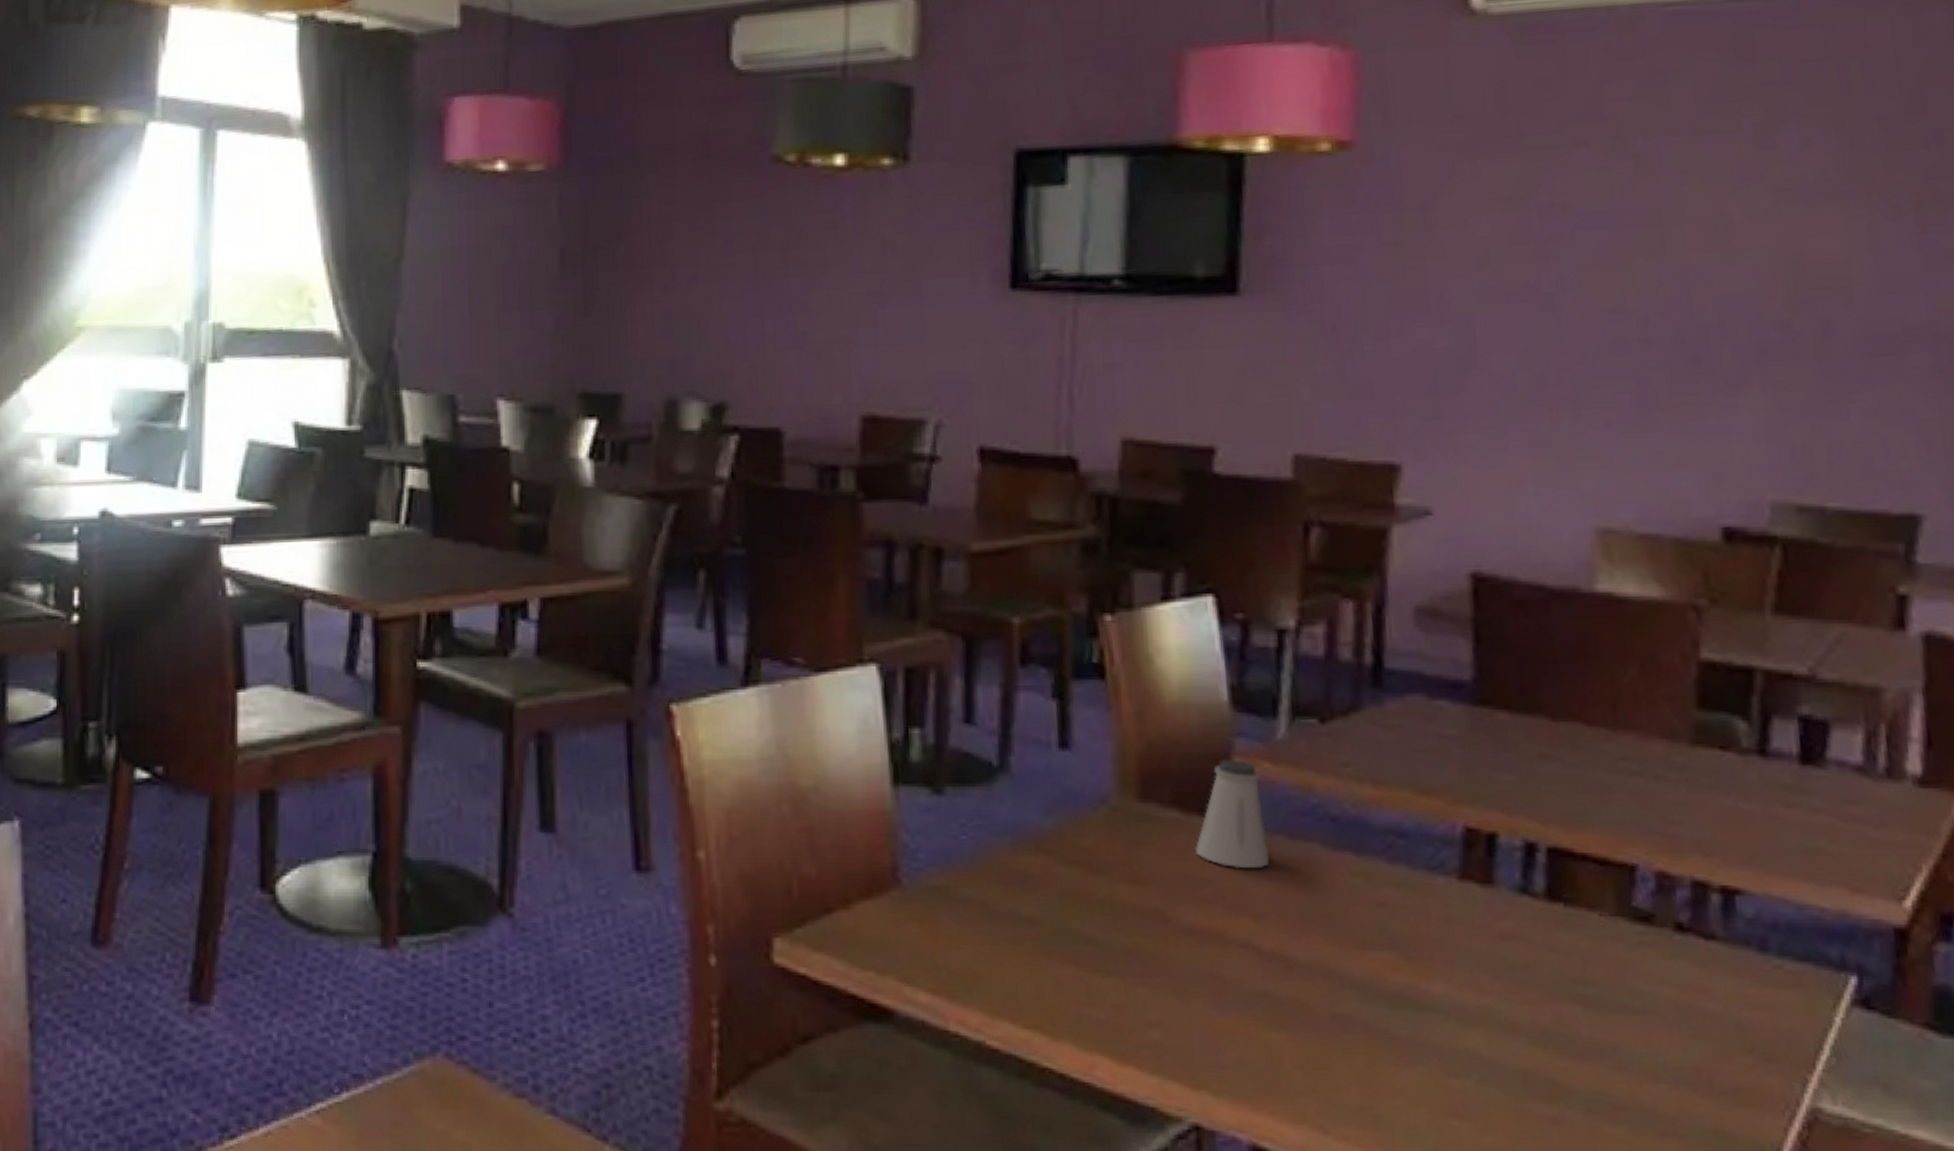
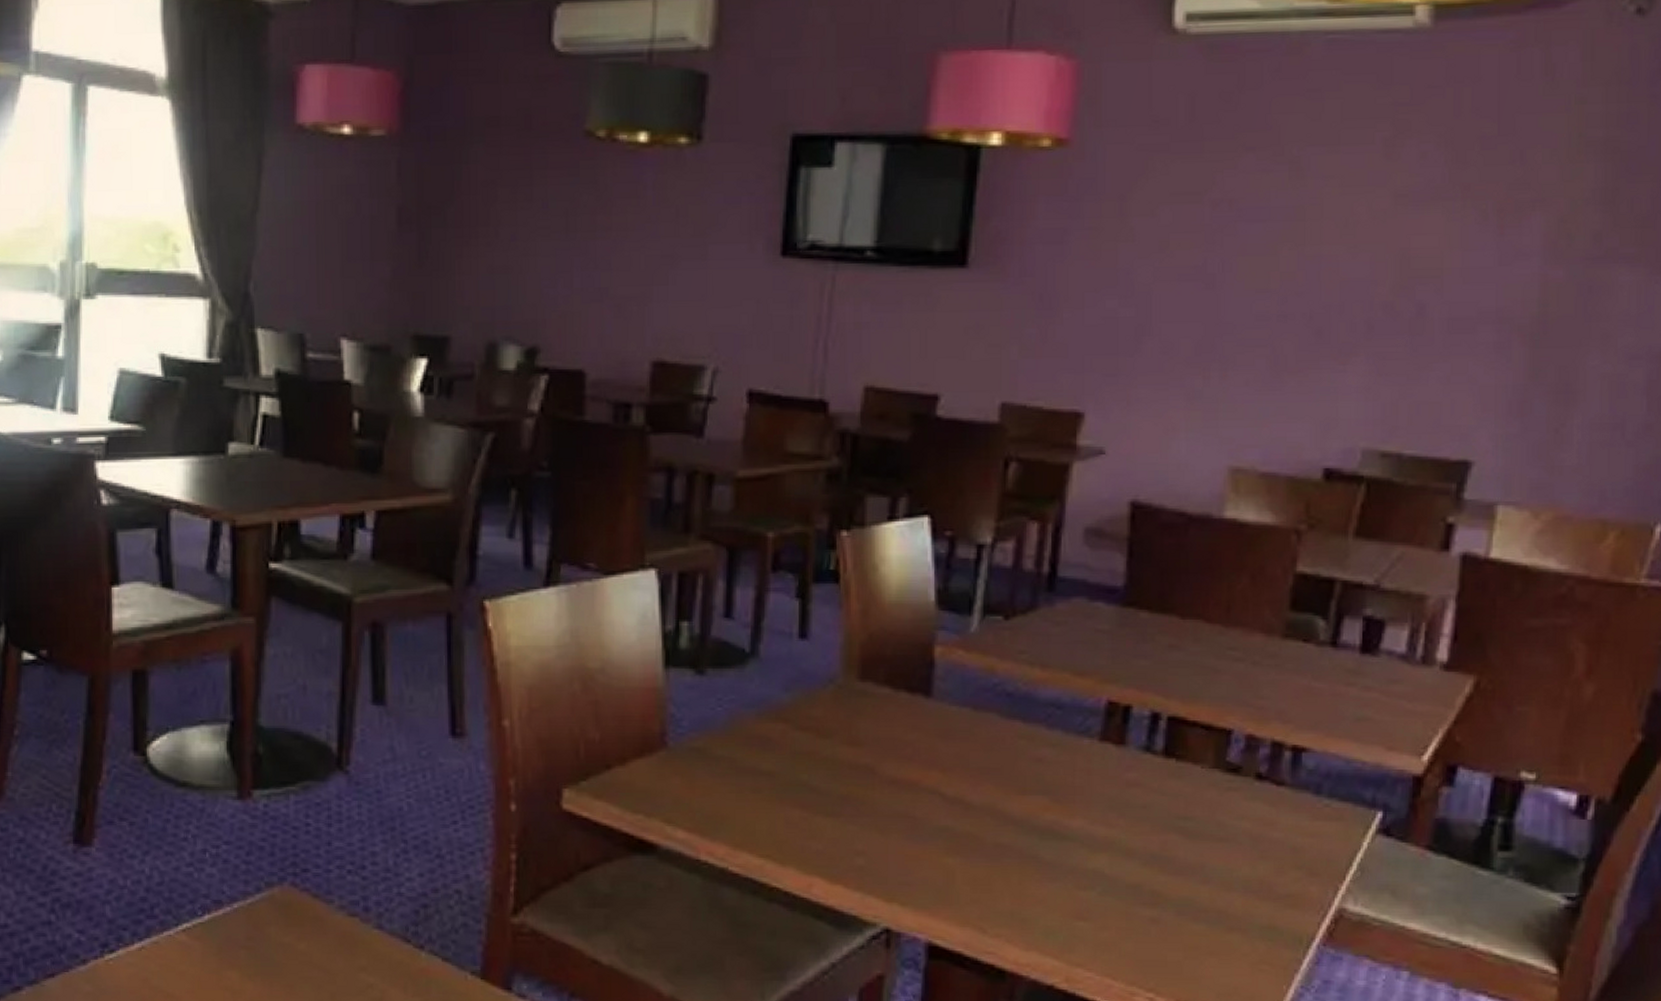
saltshaker: present [1194,759,1270,869] -> none [900,647,958,734]

